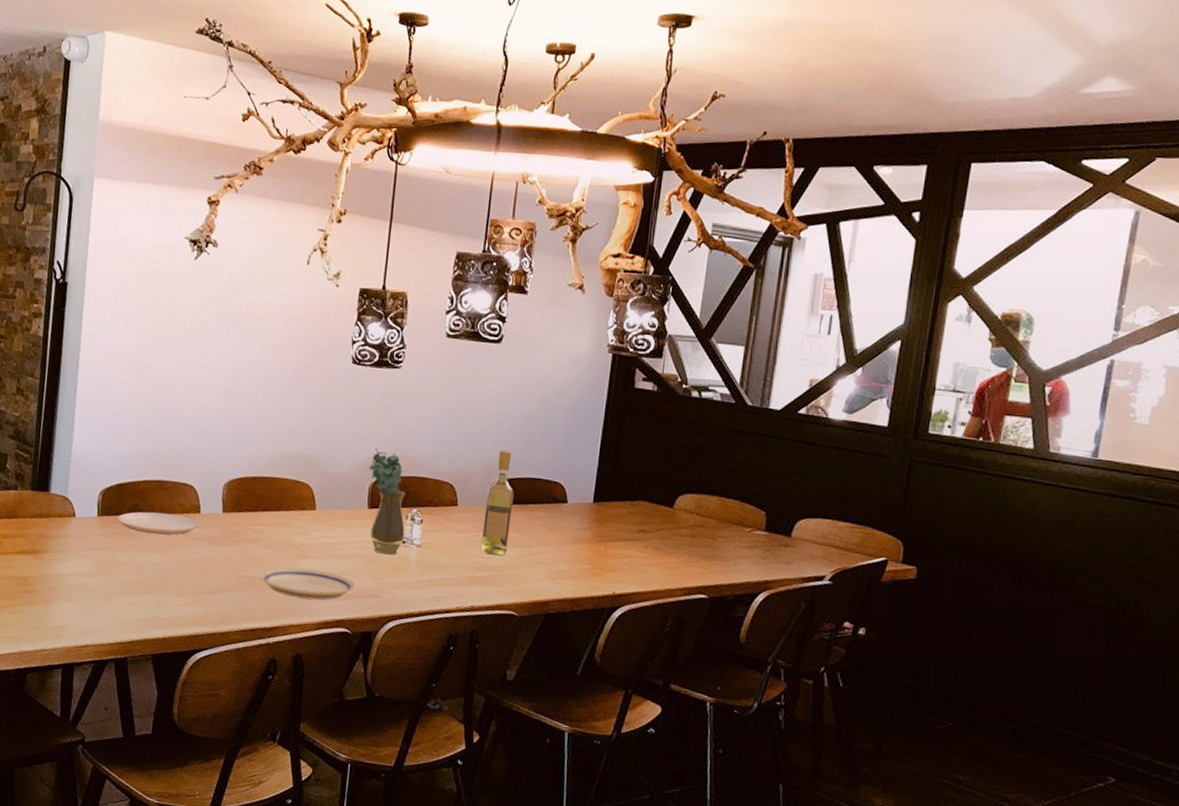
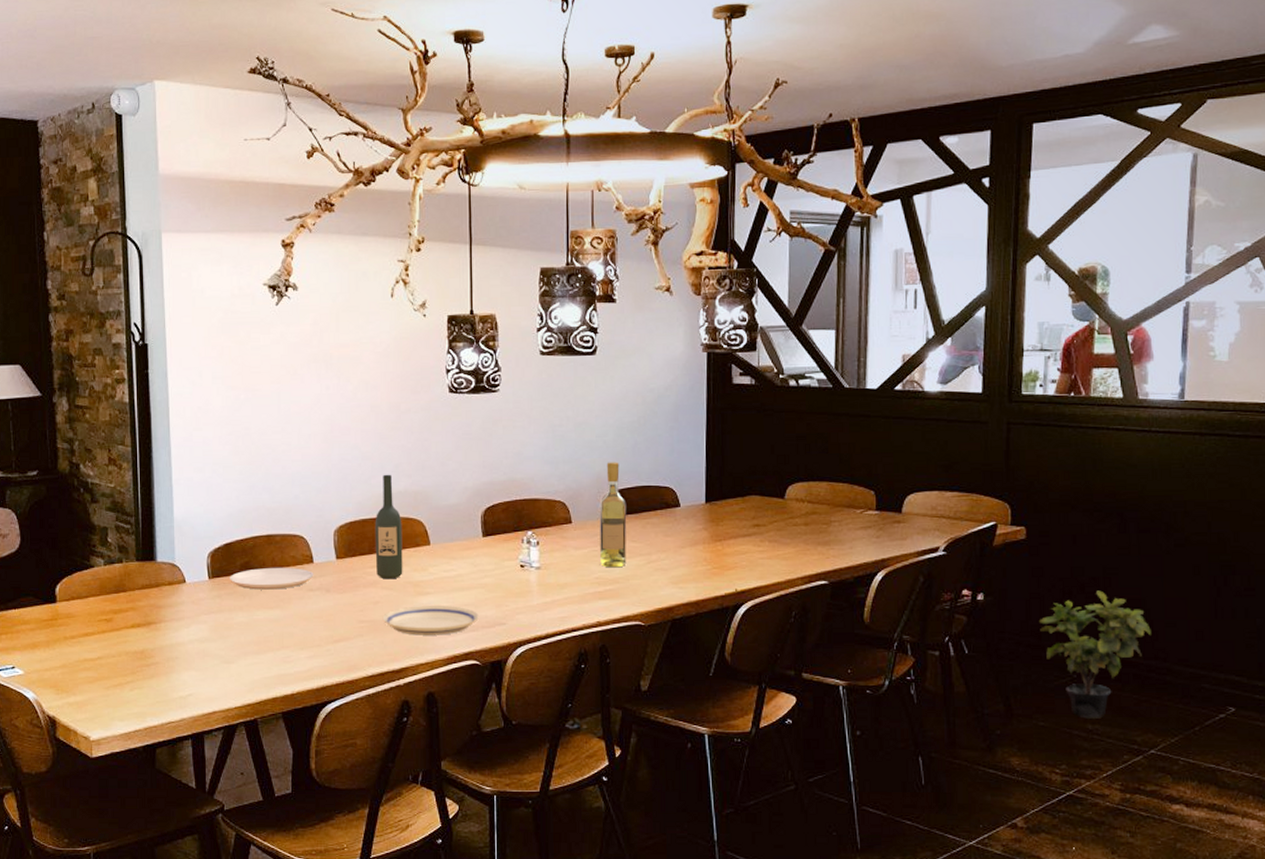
wine bottle: none [260,435,291,539] -> present [375,474,403,580]
vase: present [369,448,405,555] -> none [479,475,523,581]
potted plant: none [920,640,1036,771] -> present [1040,590,1151,719]

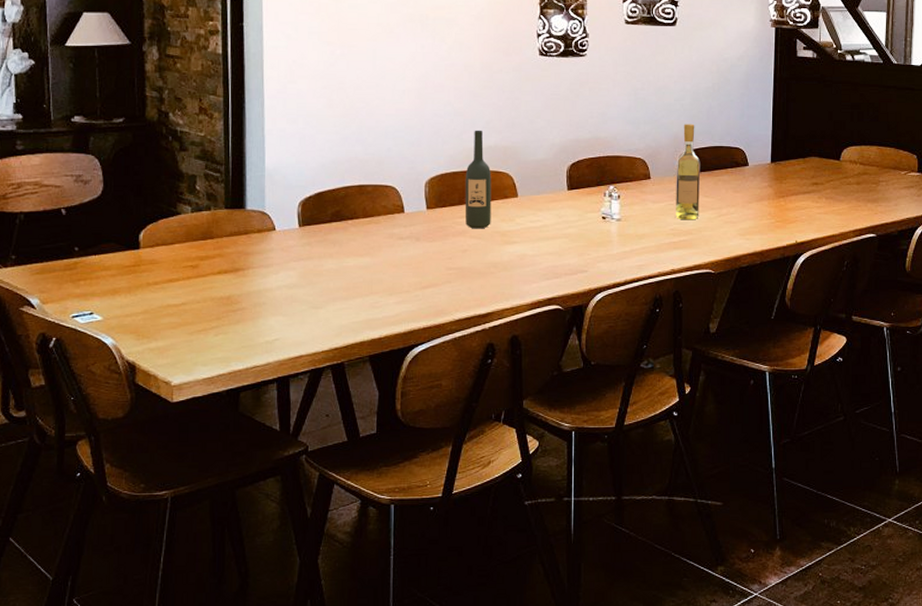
plate: present [230,567,314,590] -> none [320,216,404,238]
plate: present [382,606,479,635] -> none [470,254,562,282]

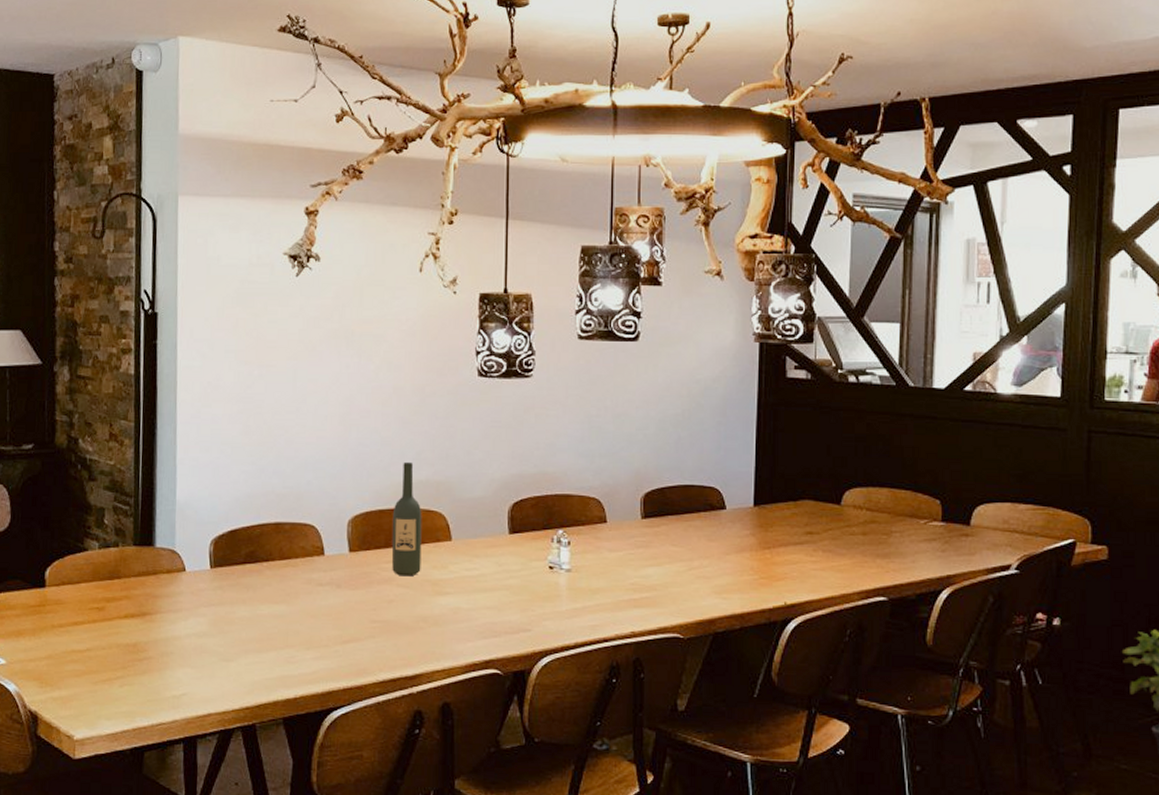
bottle: present [675,124,701,220] -> none [635,457,667,574]

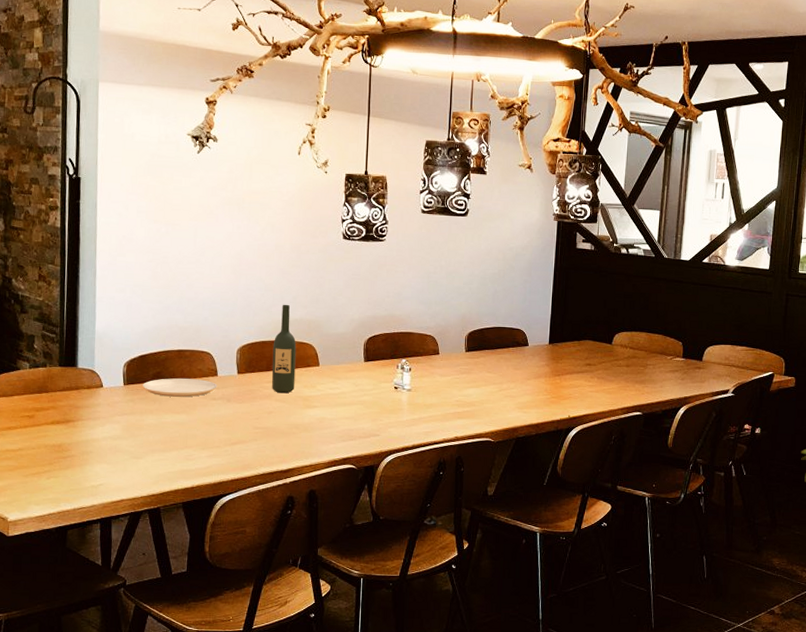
plate: none [233,558,324,583] -> present [143,378,217,397]

